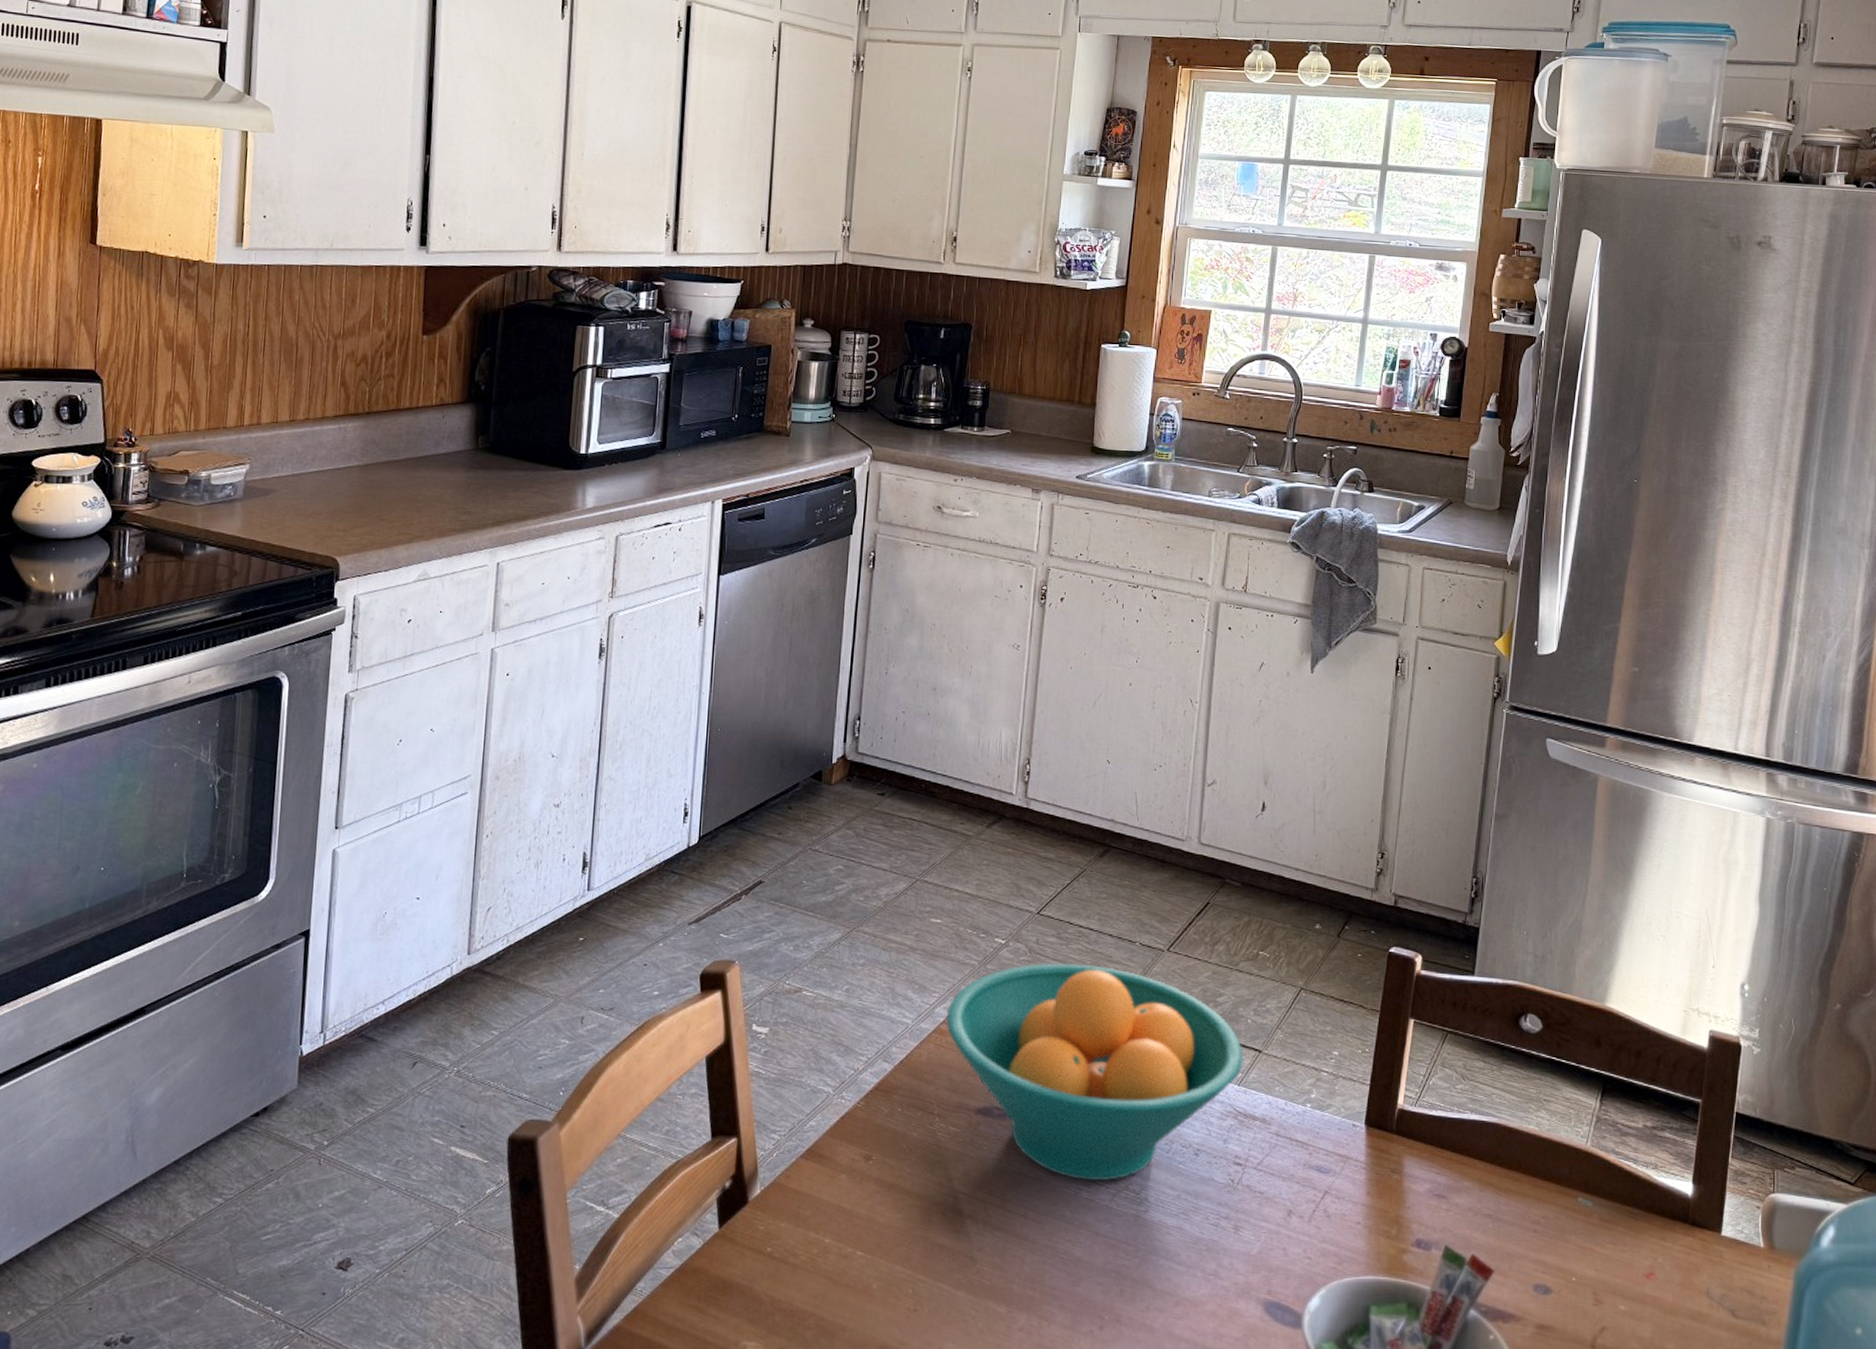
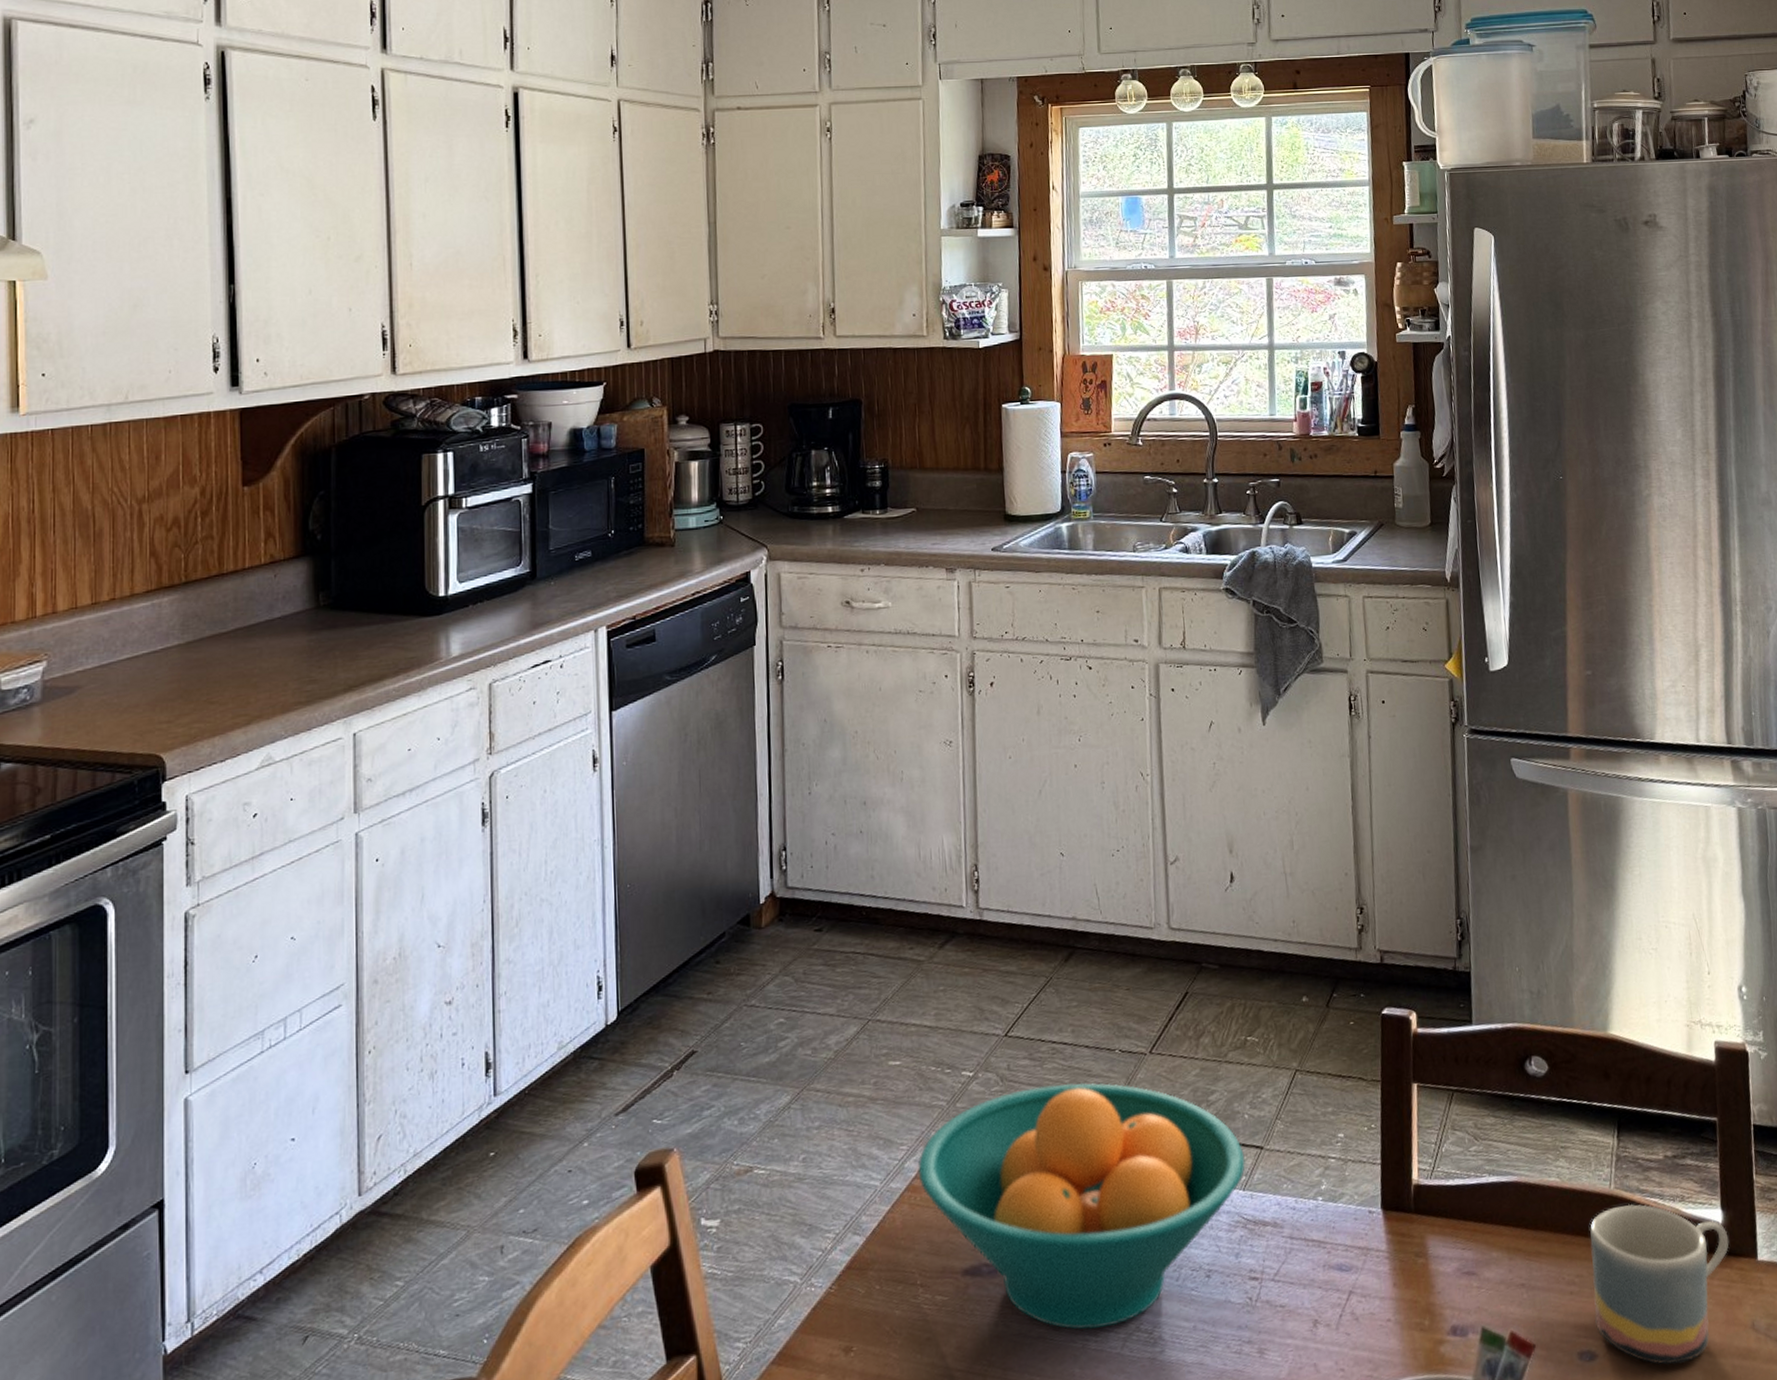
mug: none [1554,1162,1696,1313] -> present [1590,1204,1729,1366]

